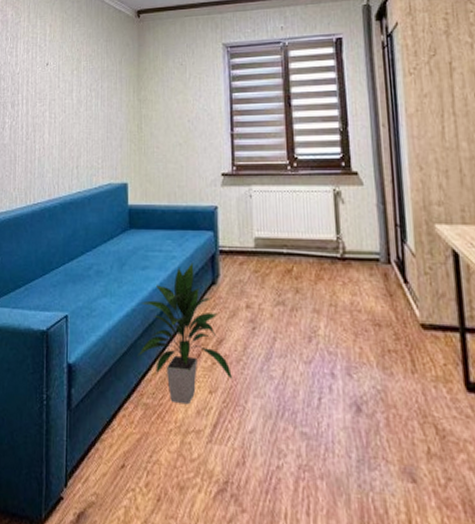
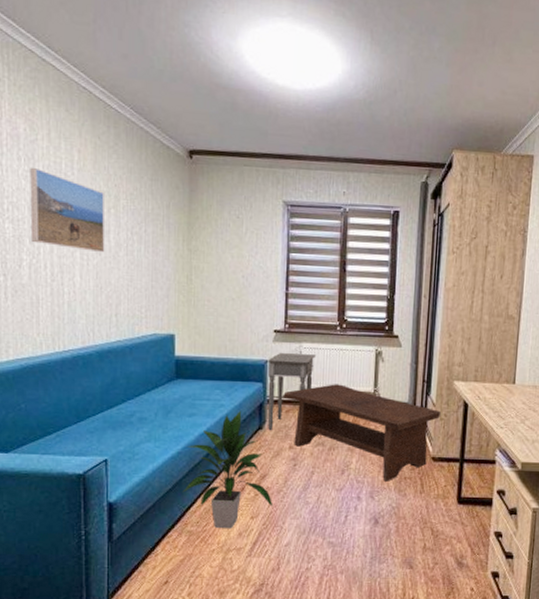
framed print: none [12,44,69,111] -> present [30,167,105,253]
side table: none [217,198,268,285] -> present [267,353,317,430]
coffee table: none [234,231,424,355] -> present [282,384,440,482]

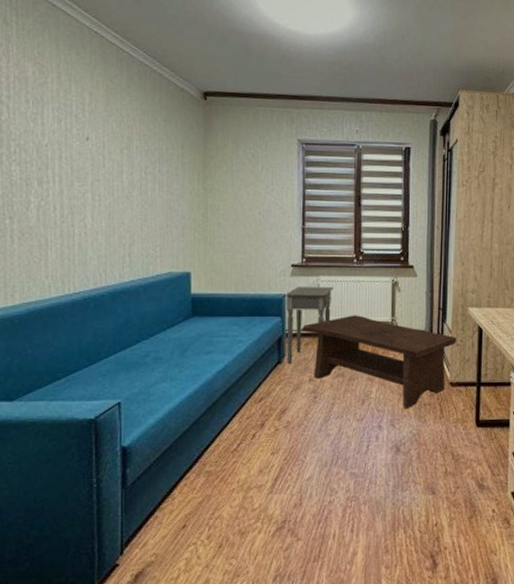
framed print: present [30,167,105,253] -> none [39,109,118,194]
indoor plant: present [182,410,274,529] -> none [200,345,295,467]

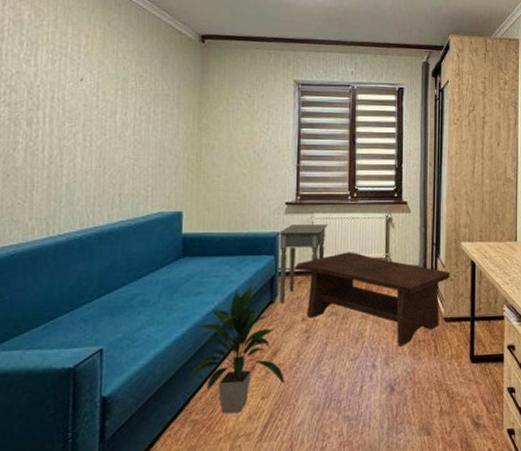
indoor plant: none [200,345,295,467] -> present [187,285,286,414]

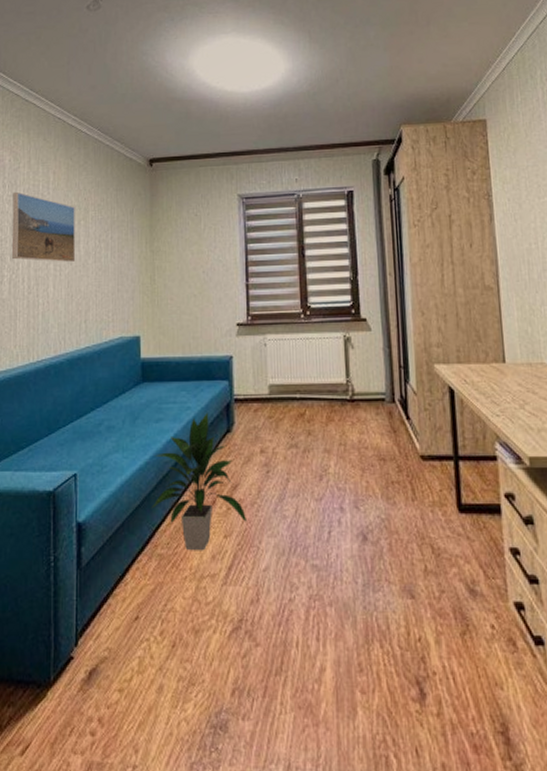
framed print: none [29,51,112,134] -> present [11,191,76,263]
side table: present [279,224,329,303] -> none [232,346,282,432]
coffee table: present [294,252,450,347] -> none [249,376,424,488]

